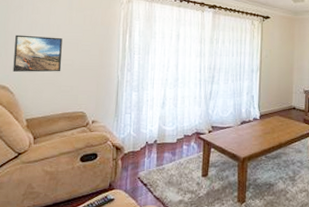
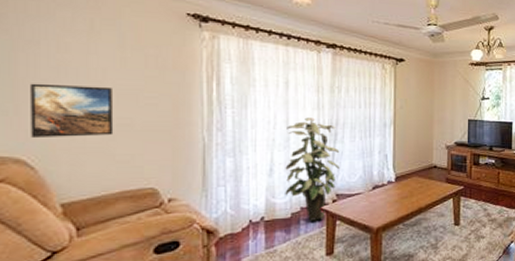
indoor plant: none [173,63,216,147] -> present [285,117,340,221]

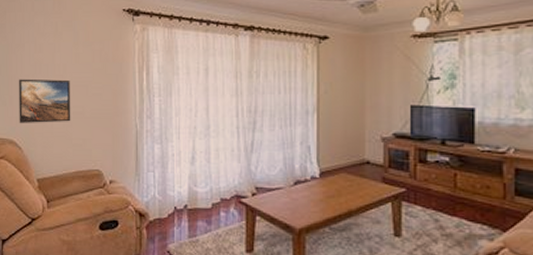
indoor plant: present [285,117,340,221] -> none [206,105,259,214]

